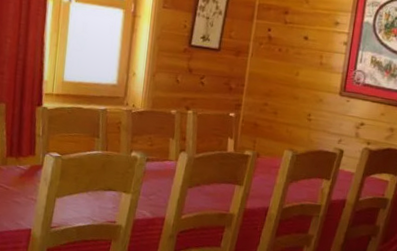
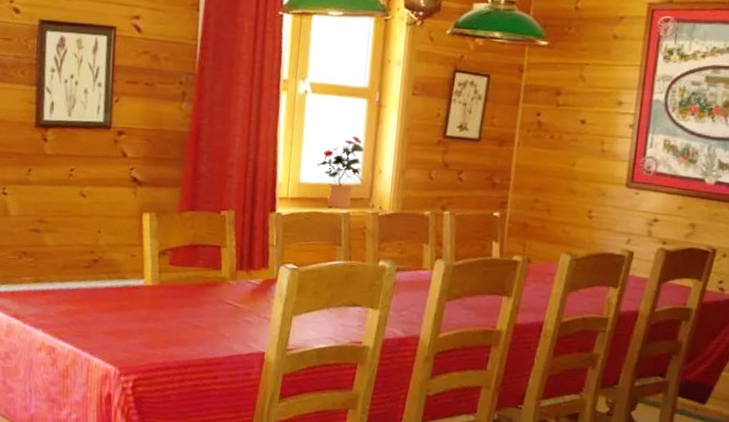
potted flower: none [80,41,121,106] -> present [318,136,364,210]

